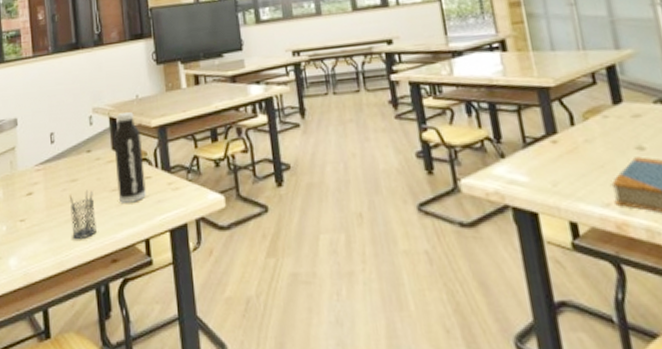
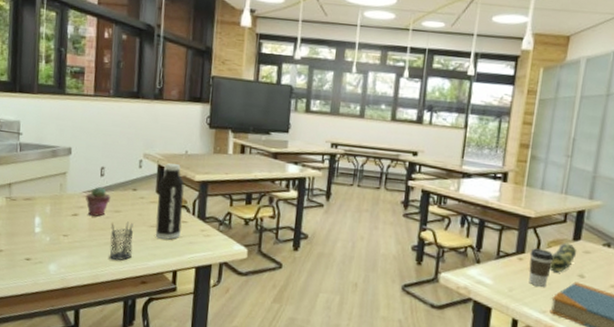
potted succulent: none [38,156,65,191] -> present [86,187,111,217]
coffee cup: none [563,123,599,173] -> present [529,248,554,287]
pencil case: none [592,109,625,150] -> present [550,242,577,273]

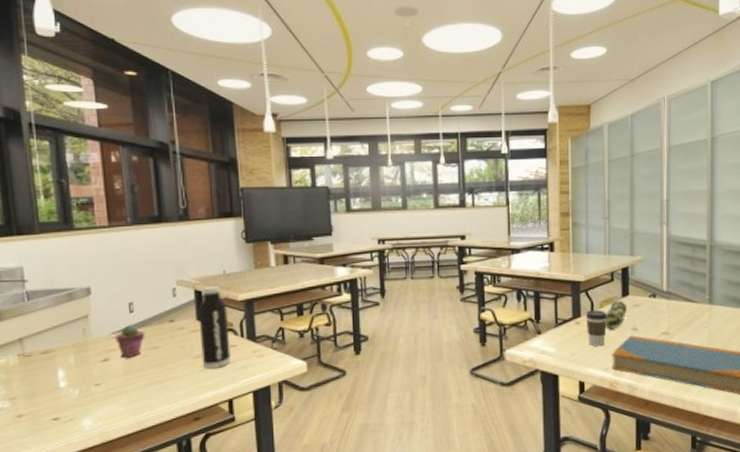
pencil holder: present [109,221,133,261] -> none [149,357,179,402]

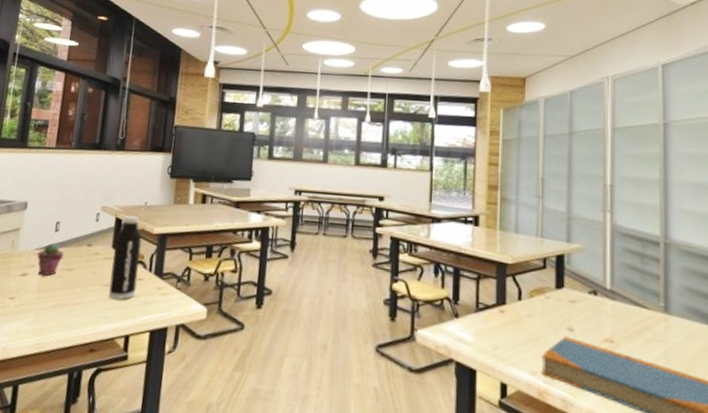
coffee cup: present [585,310,608,346] -> none [511,298,538,344]
pencil case: present [605,300,628,330] -> none [535,291,562,326]

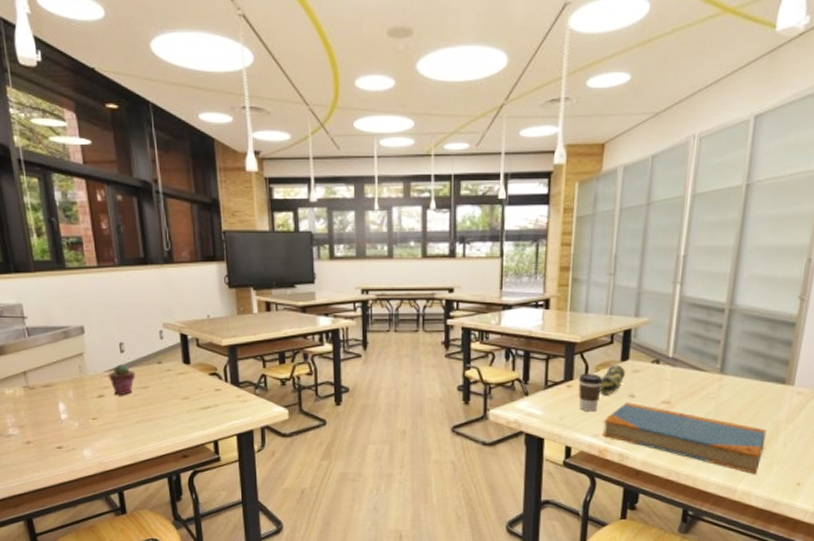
water bottle: present [108,216,142,300] -> none [184,331,216,410]
coffee cup: none [511,298,538,344] -> present [578,374,603,411]
pencil case: none [535,291,562,326] -> present [599,364,626,395]

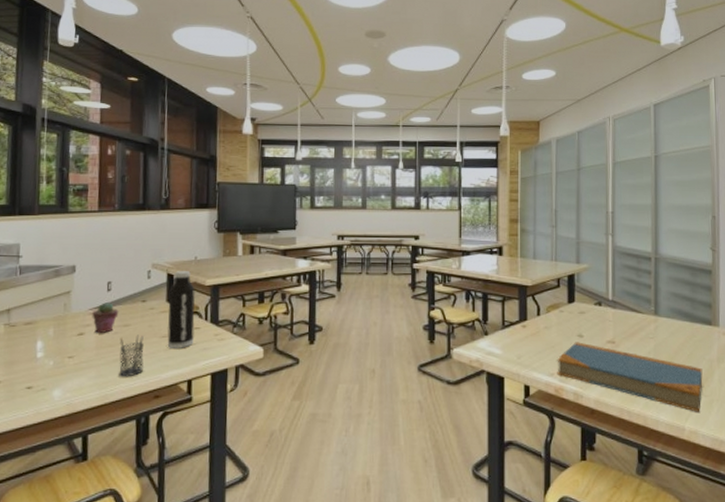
pencil holder: none [140,396,168,438] -> present [119,335,144,377]
water bottle: none [184,331,216,410] -> present [167,271,195,348]
coffee cup: present [578,374,603,411] -> none [532,314,554,350]
pencil case: present [599,364,626,395] -> none [551,306,573,335]

